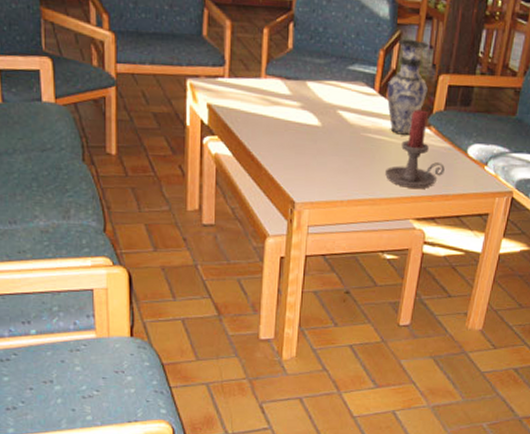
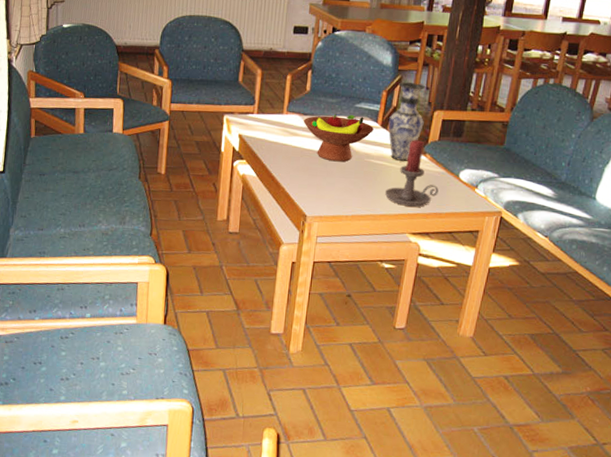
fruit bowl: none [286,77,370,137] -> present [303,113,374,162]

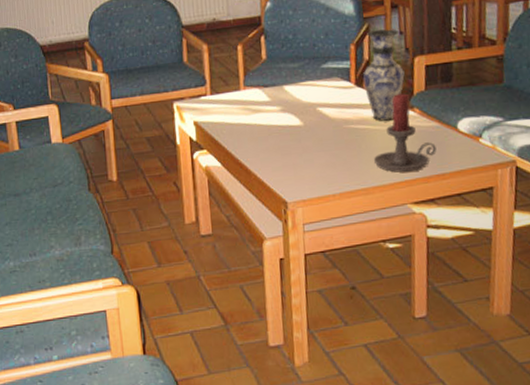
fruit bowl: present [303,113,374,162] -> none [264,78,348,135]

